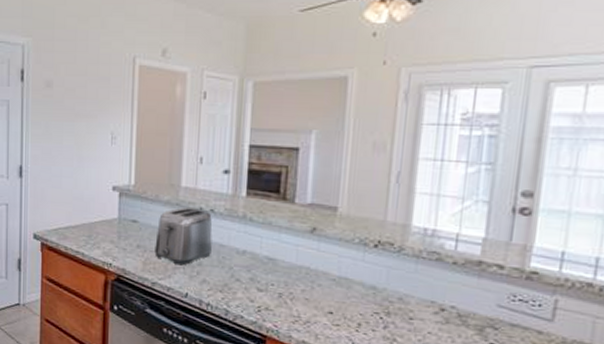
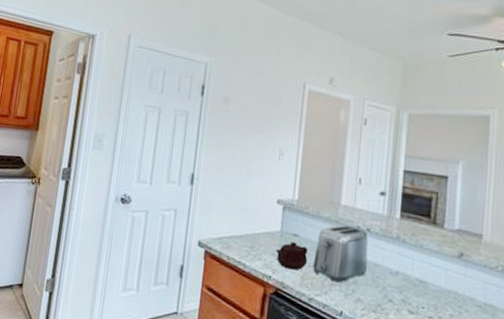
teapot: none [115,228,149,256] -> present [276,242,308,270]

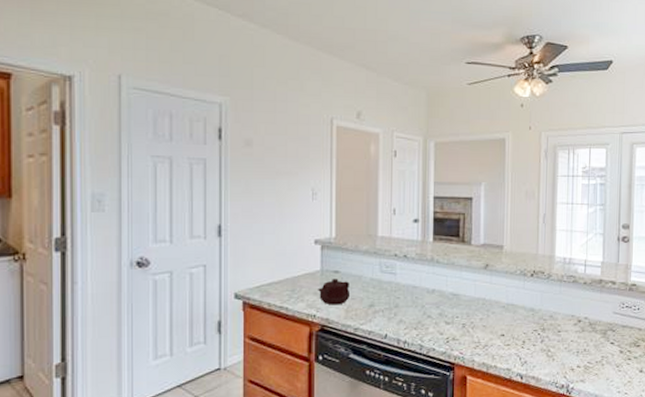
toaster: present [313,225,368,283] -> none [356,255,406,309]

